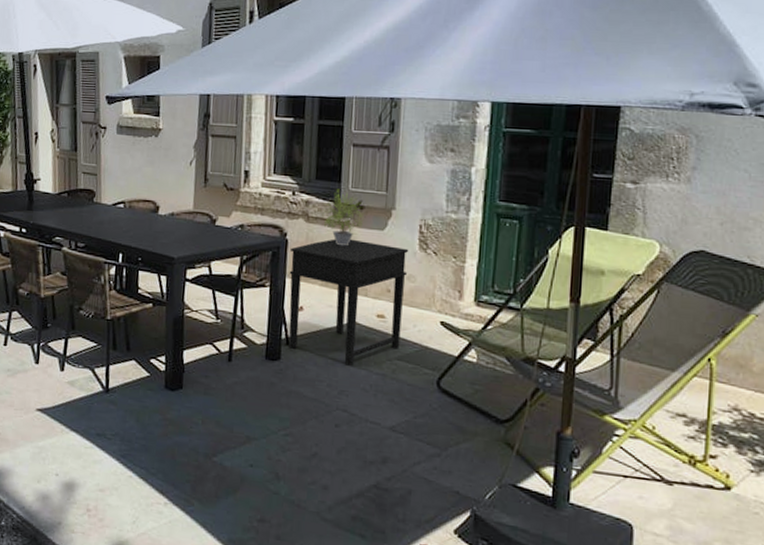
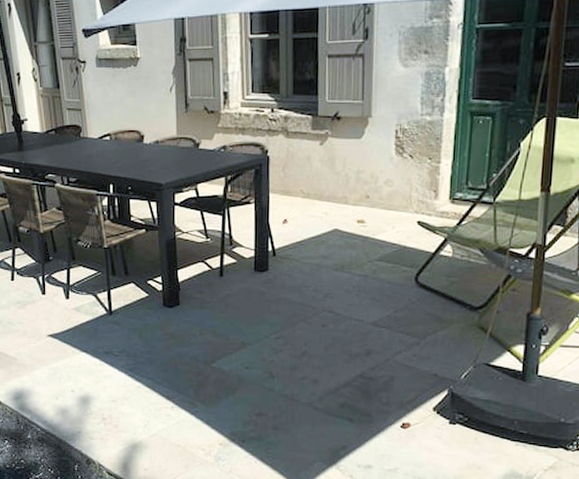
side table: present [289,239,409,367] -> none [272,150,386,271]
potted plant: present [320,189,366,247] -> none [299,102,343,158]

